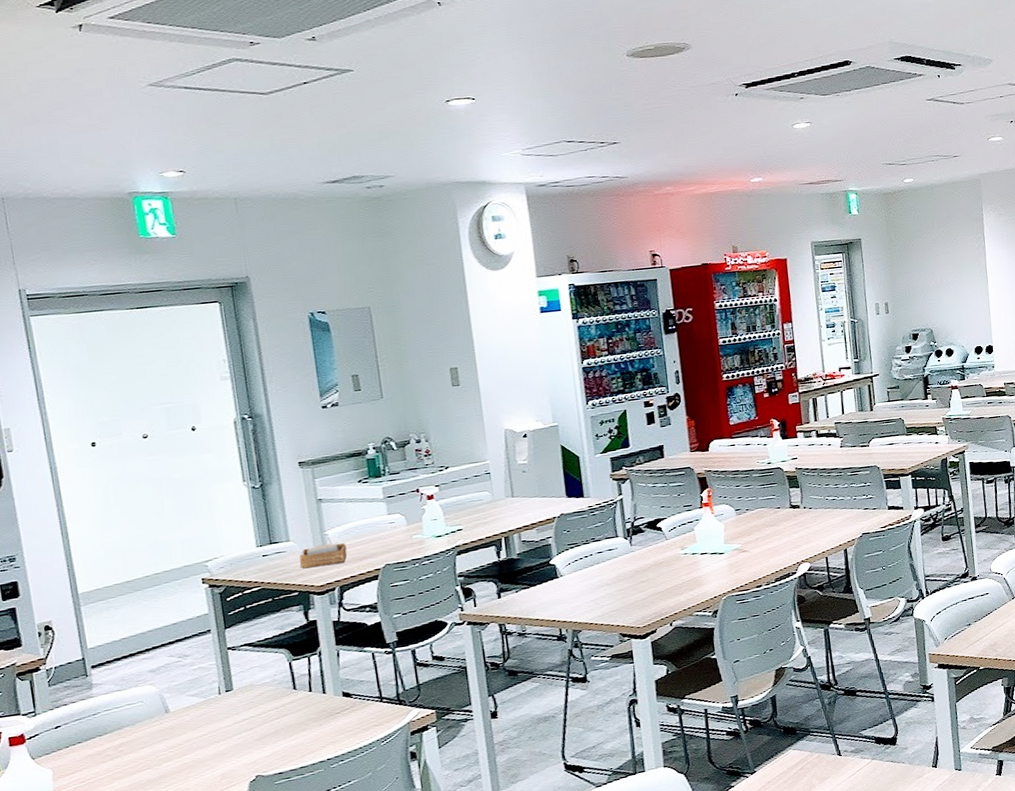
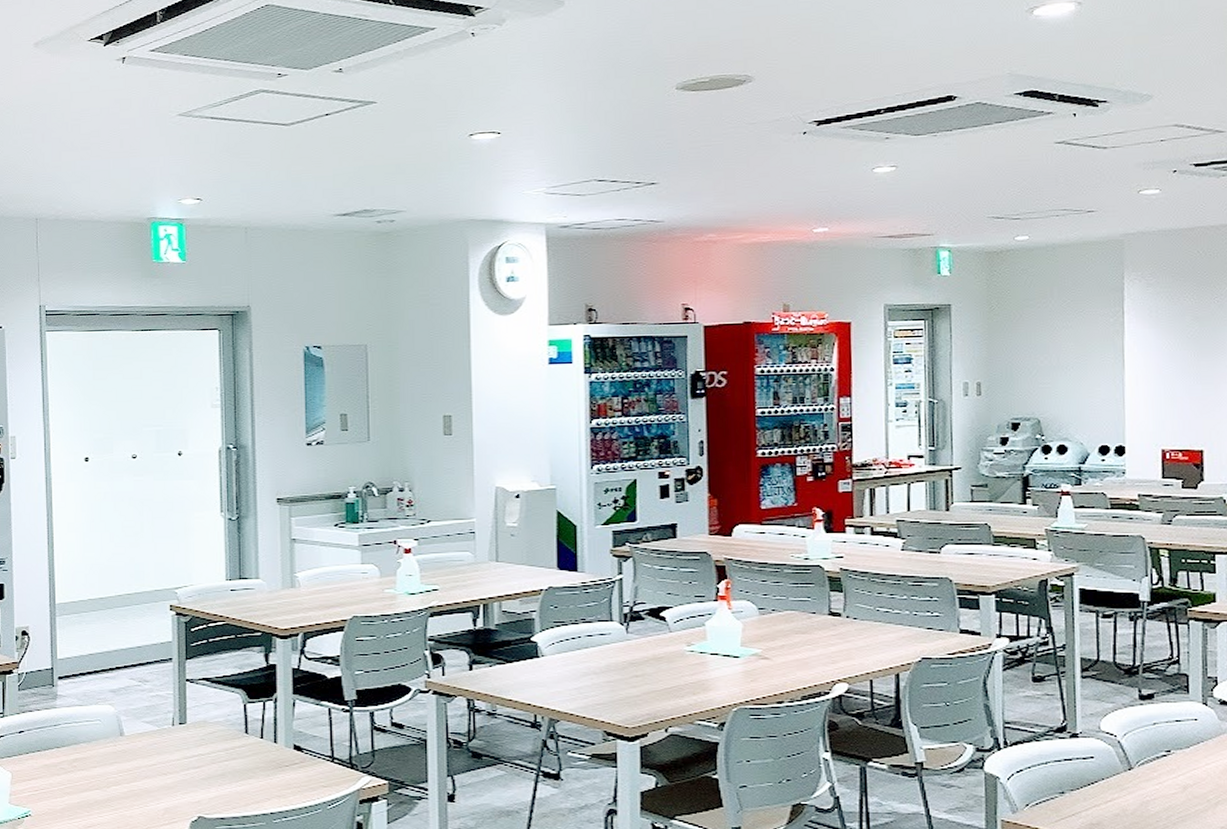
napkin holder: present [299,543,348,569] -> none [267,587,315,609]

